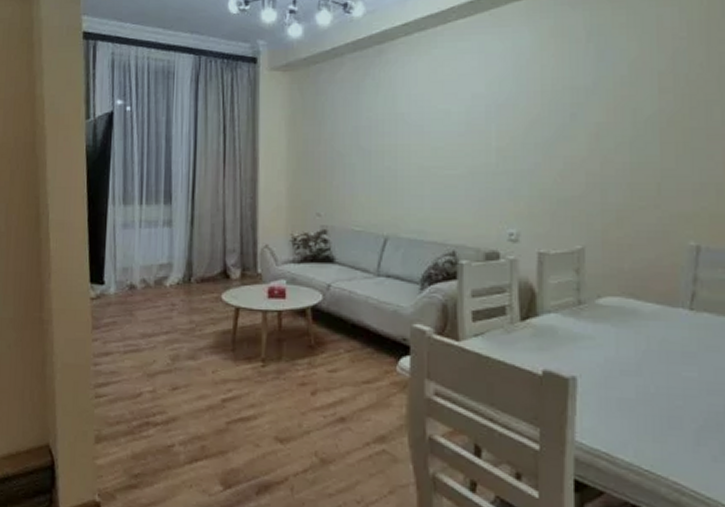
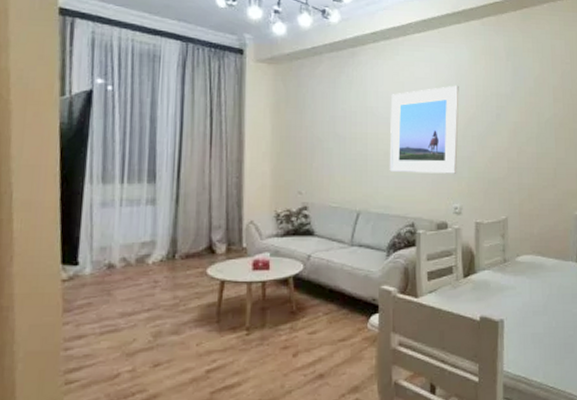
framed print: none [424,80,518,192] -> present [389,85,459,174]

